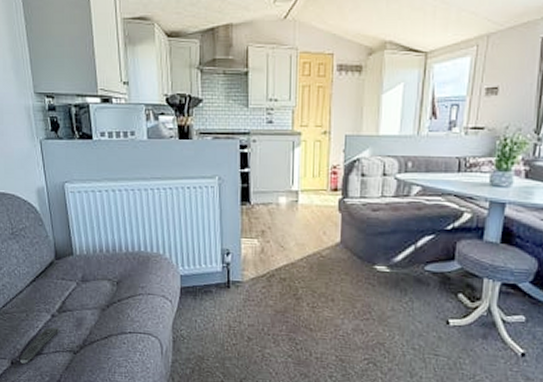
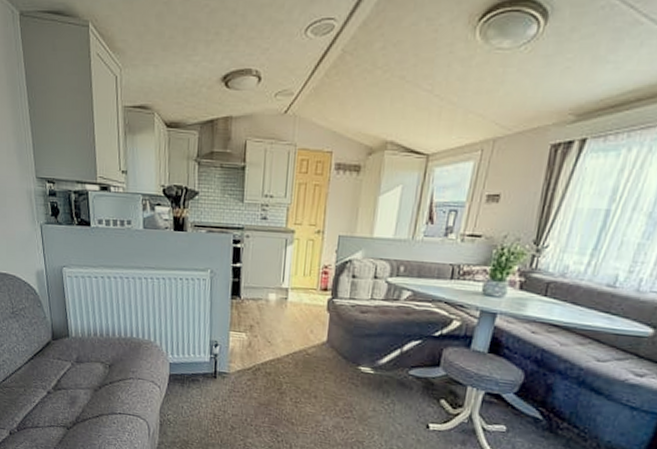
remote control: present [19,327,60,364] -> none [17,403,55,435]

